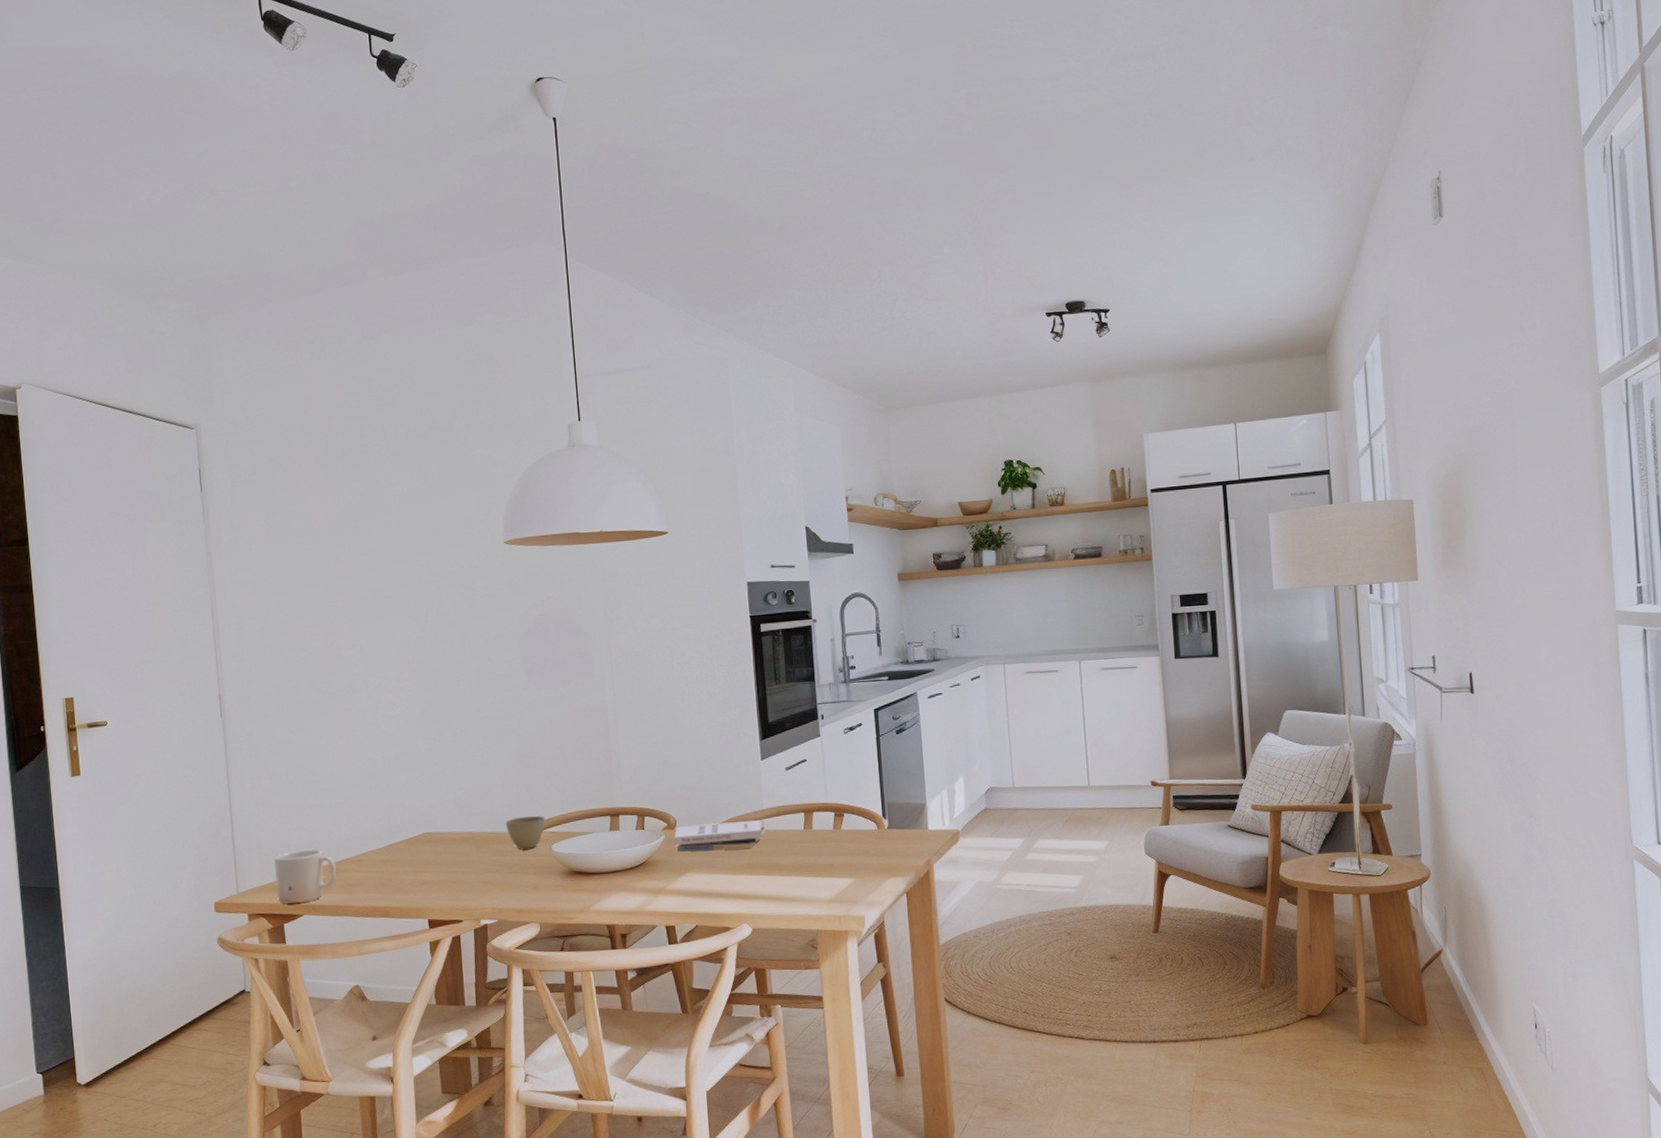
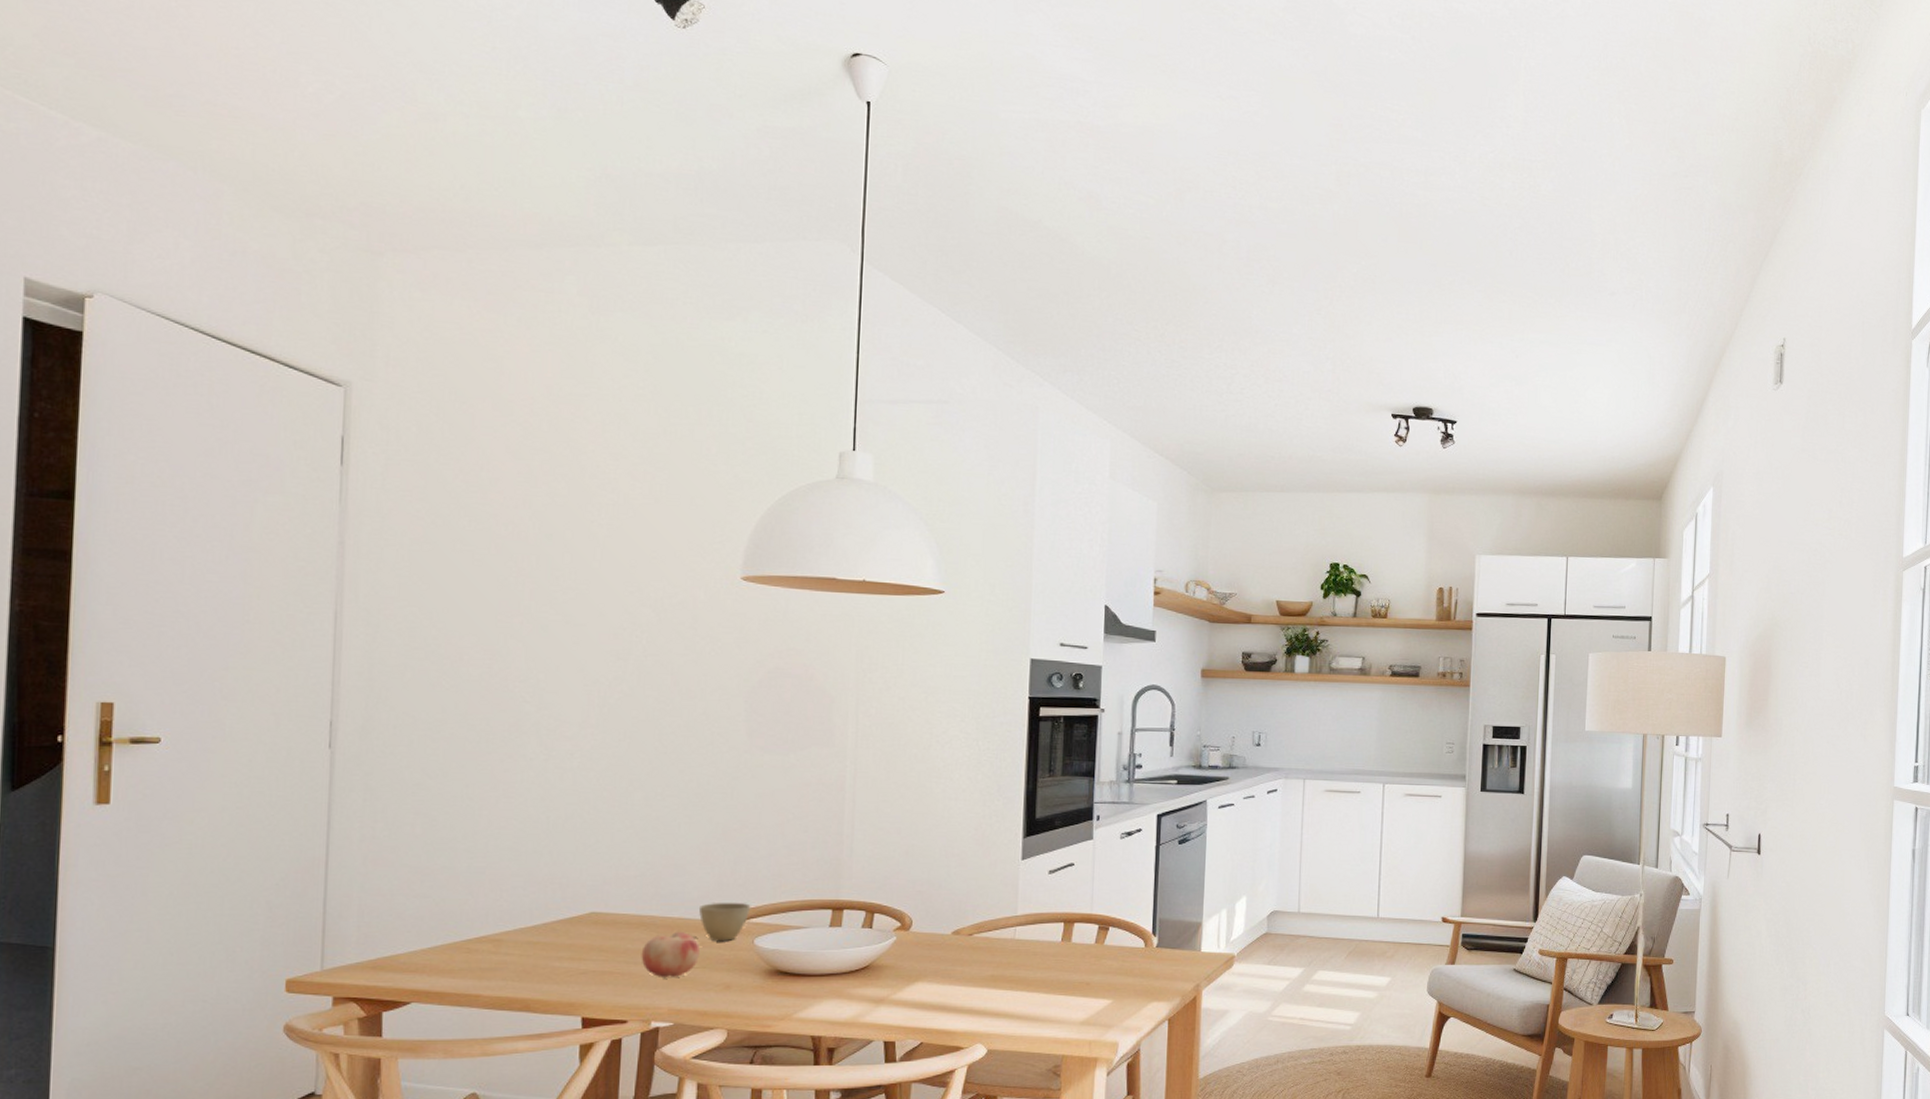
mug: present [273,849,337,904] -> none [378,922,466,987]
fruit: none [466,843,511,883] -> present [641,931,701,977]
books: present [674,820,766,852] -> none [907,927,1017,960]

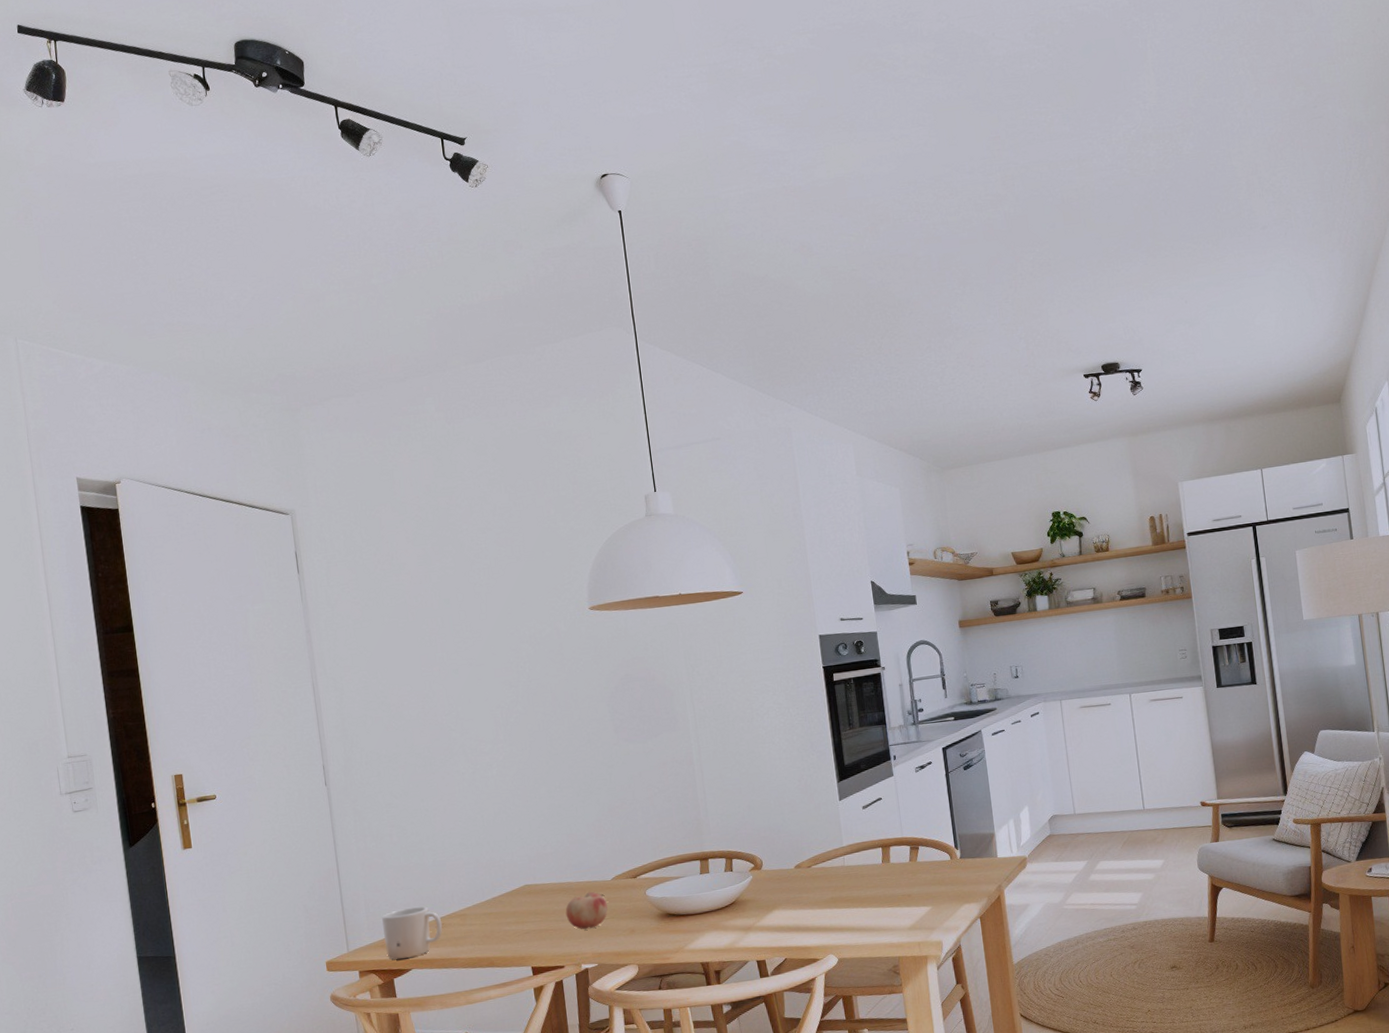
mug: none [378,922,466,987] -> present [381,906,443,960]
cup: present [699,902,751,941] -> none [602,863,639,896]

